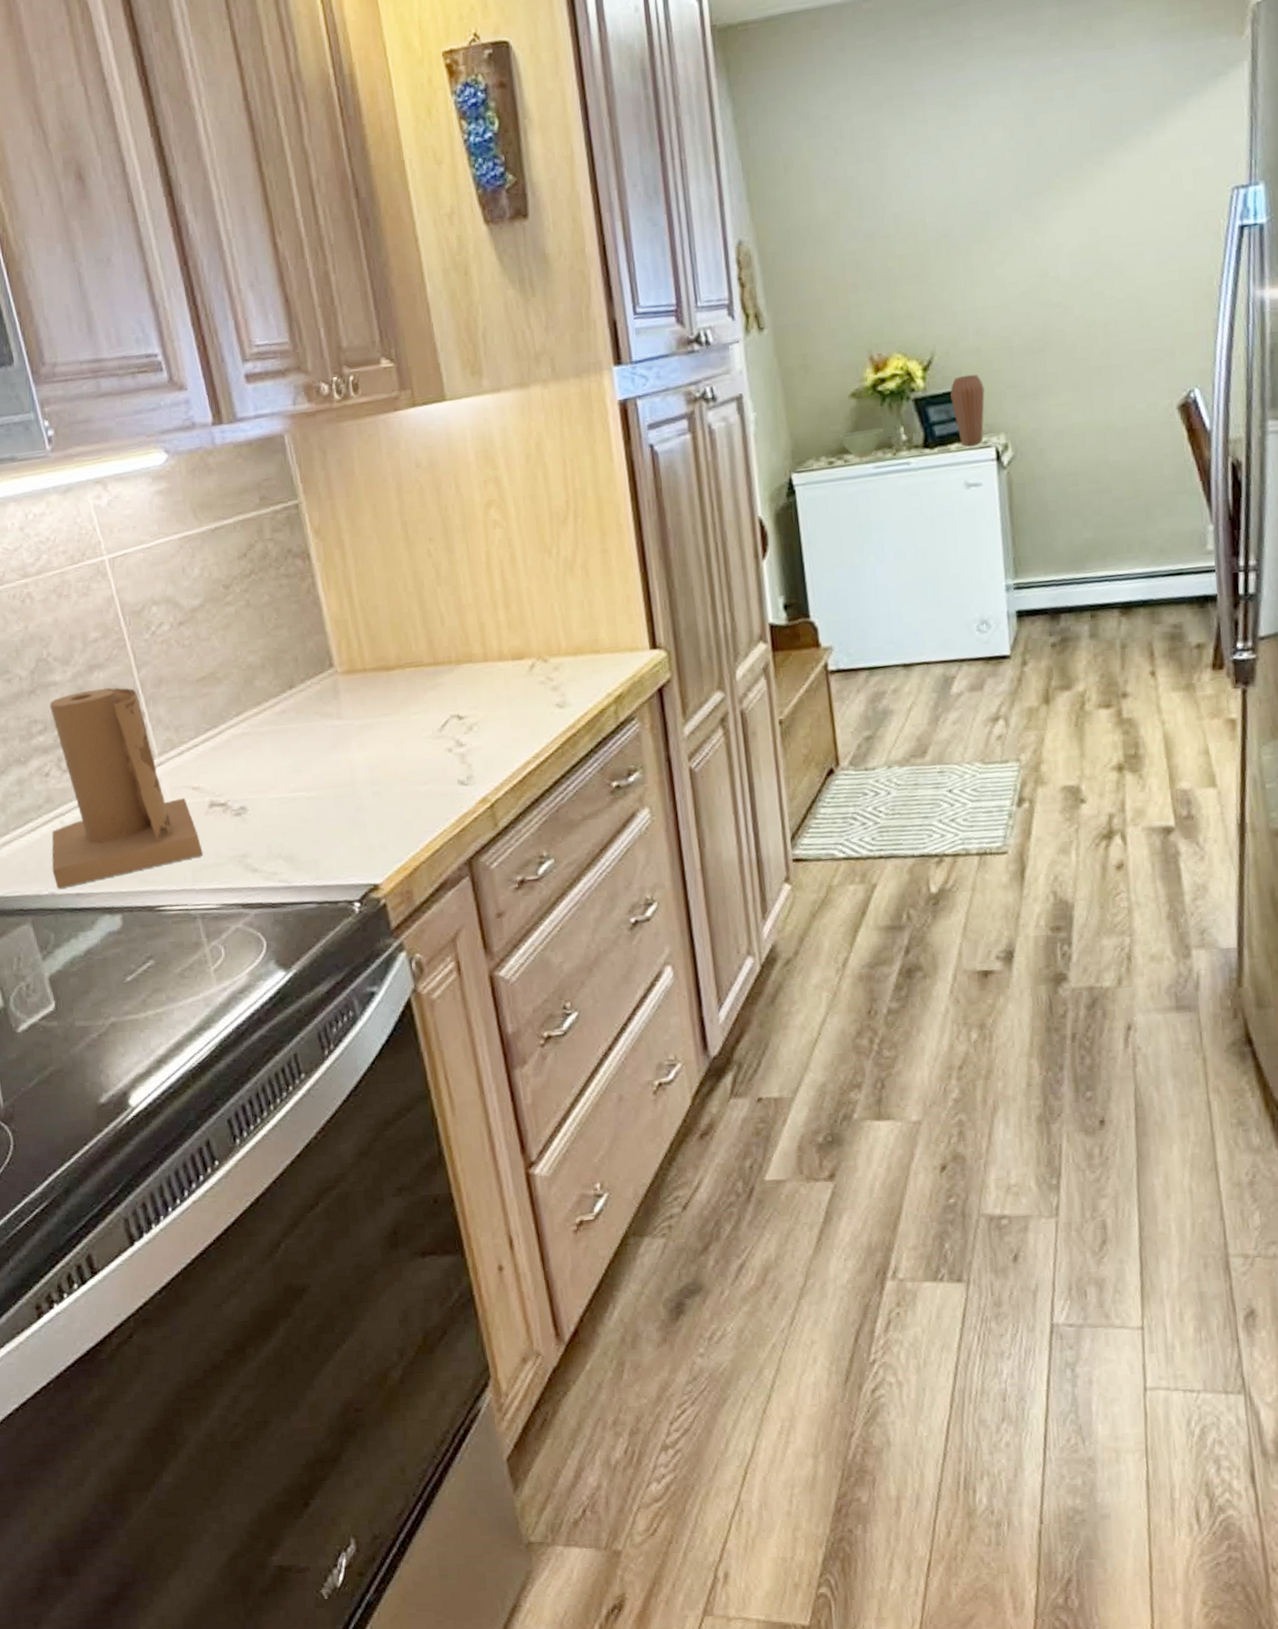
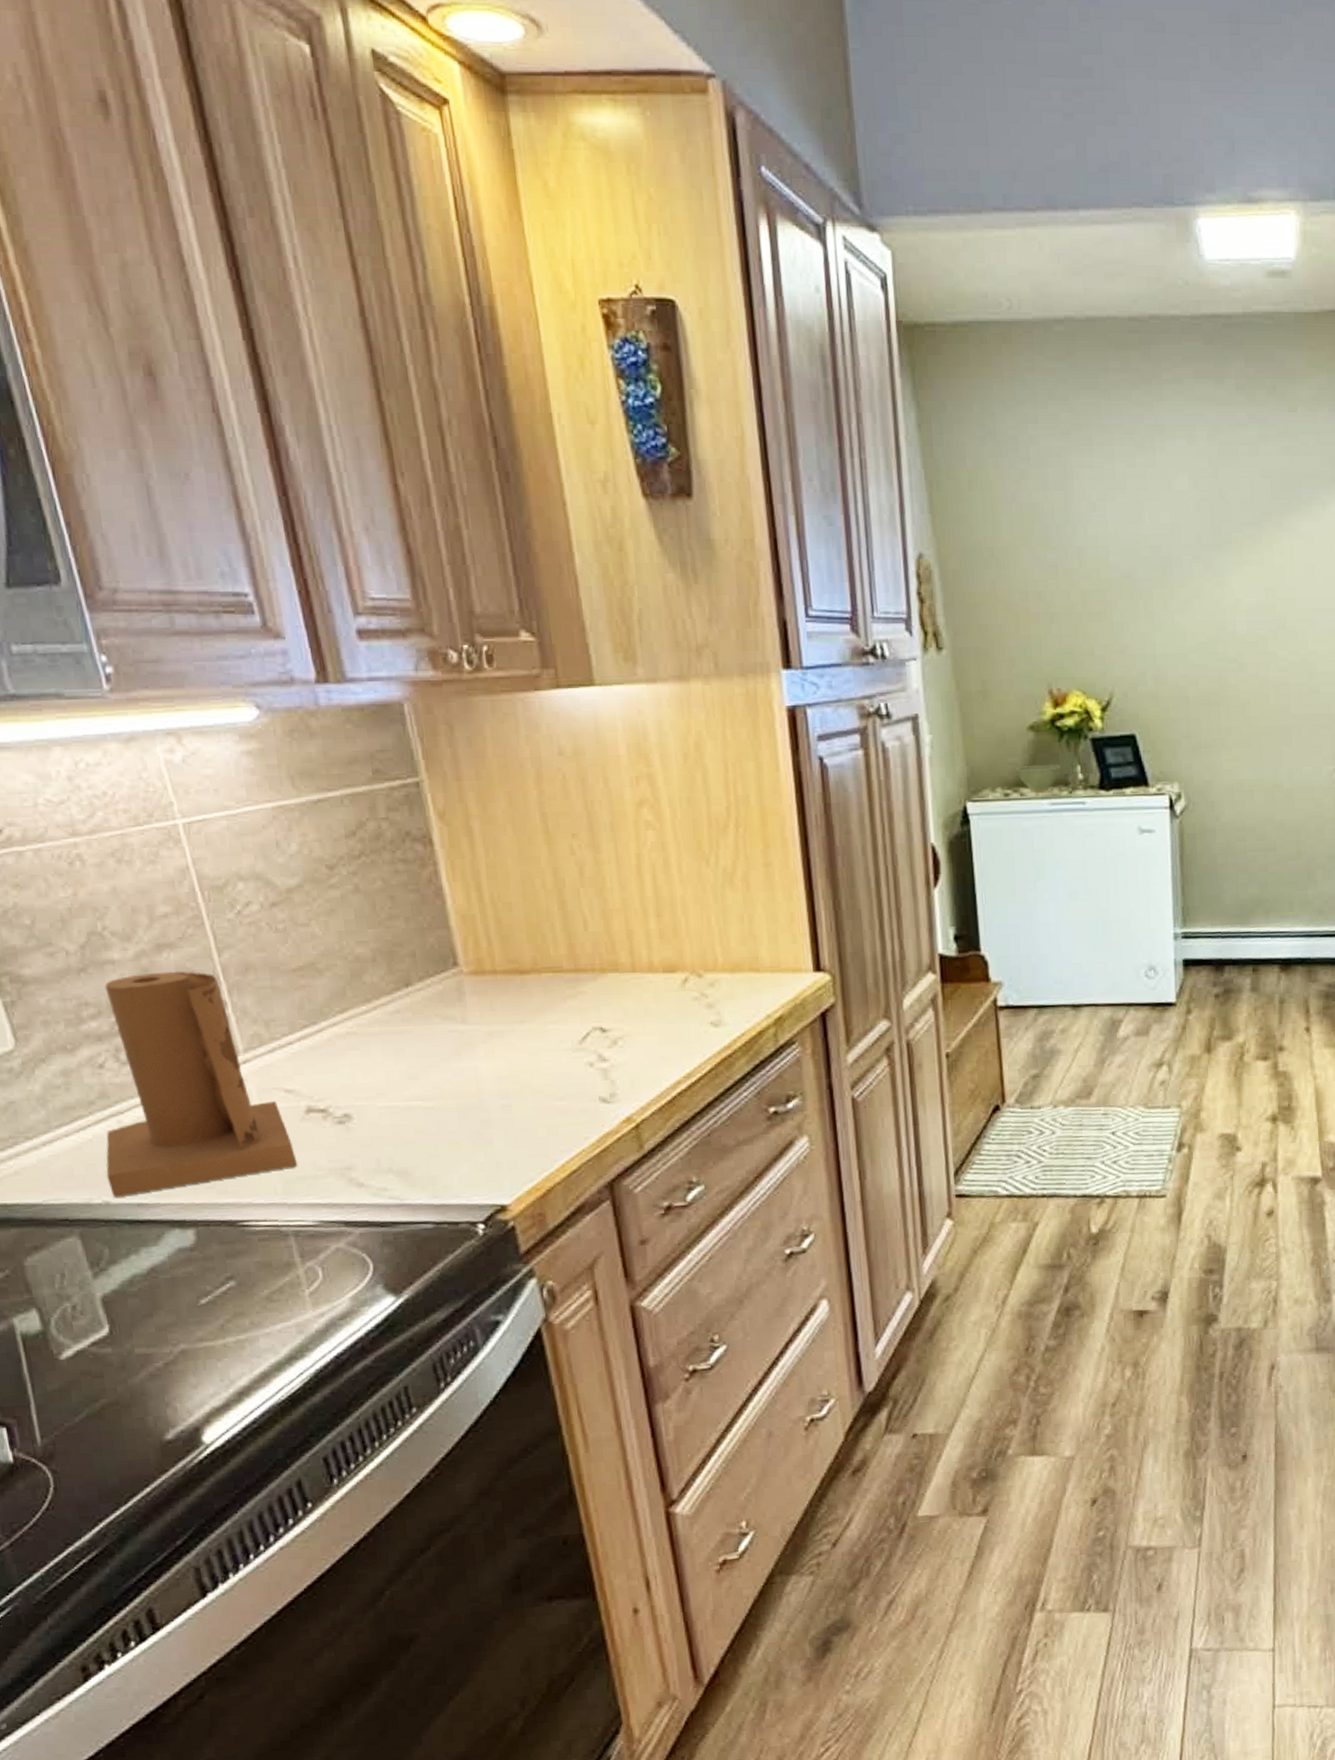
vase: present [950,374,985,447] -> none [1127,720,1161,792]

